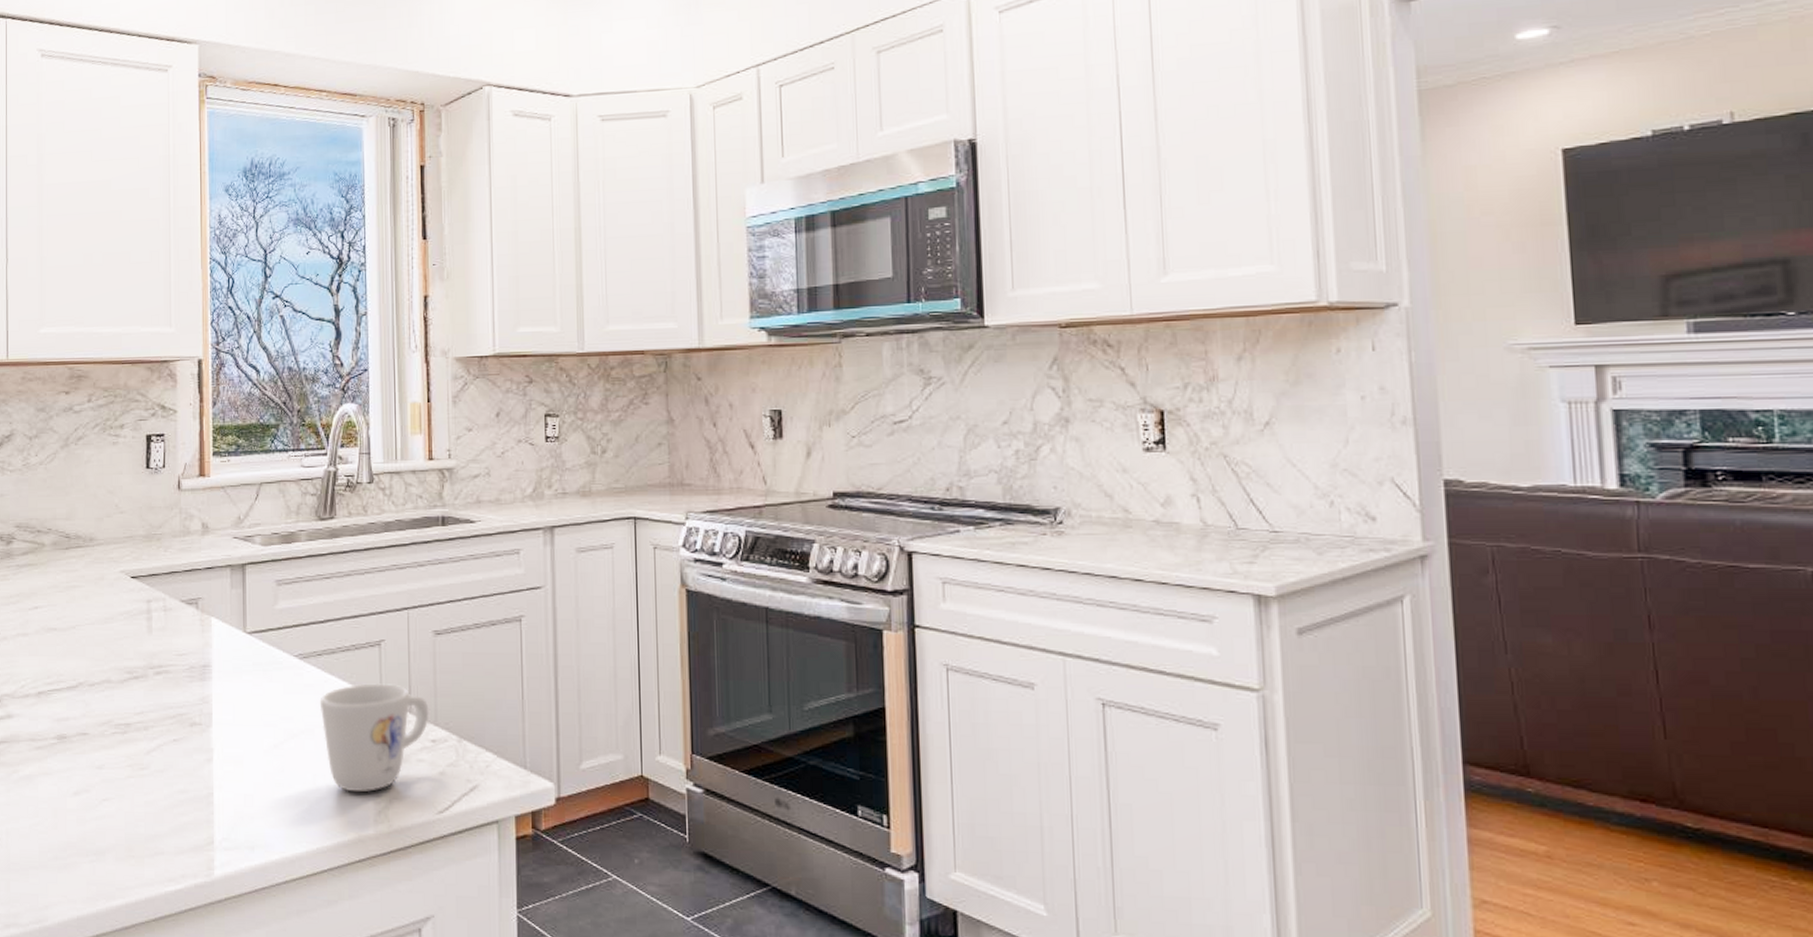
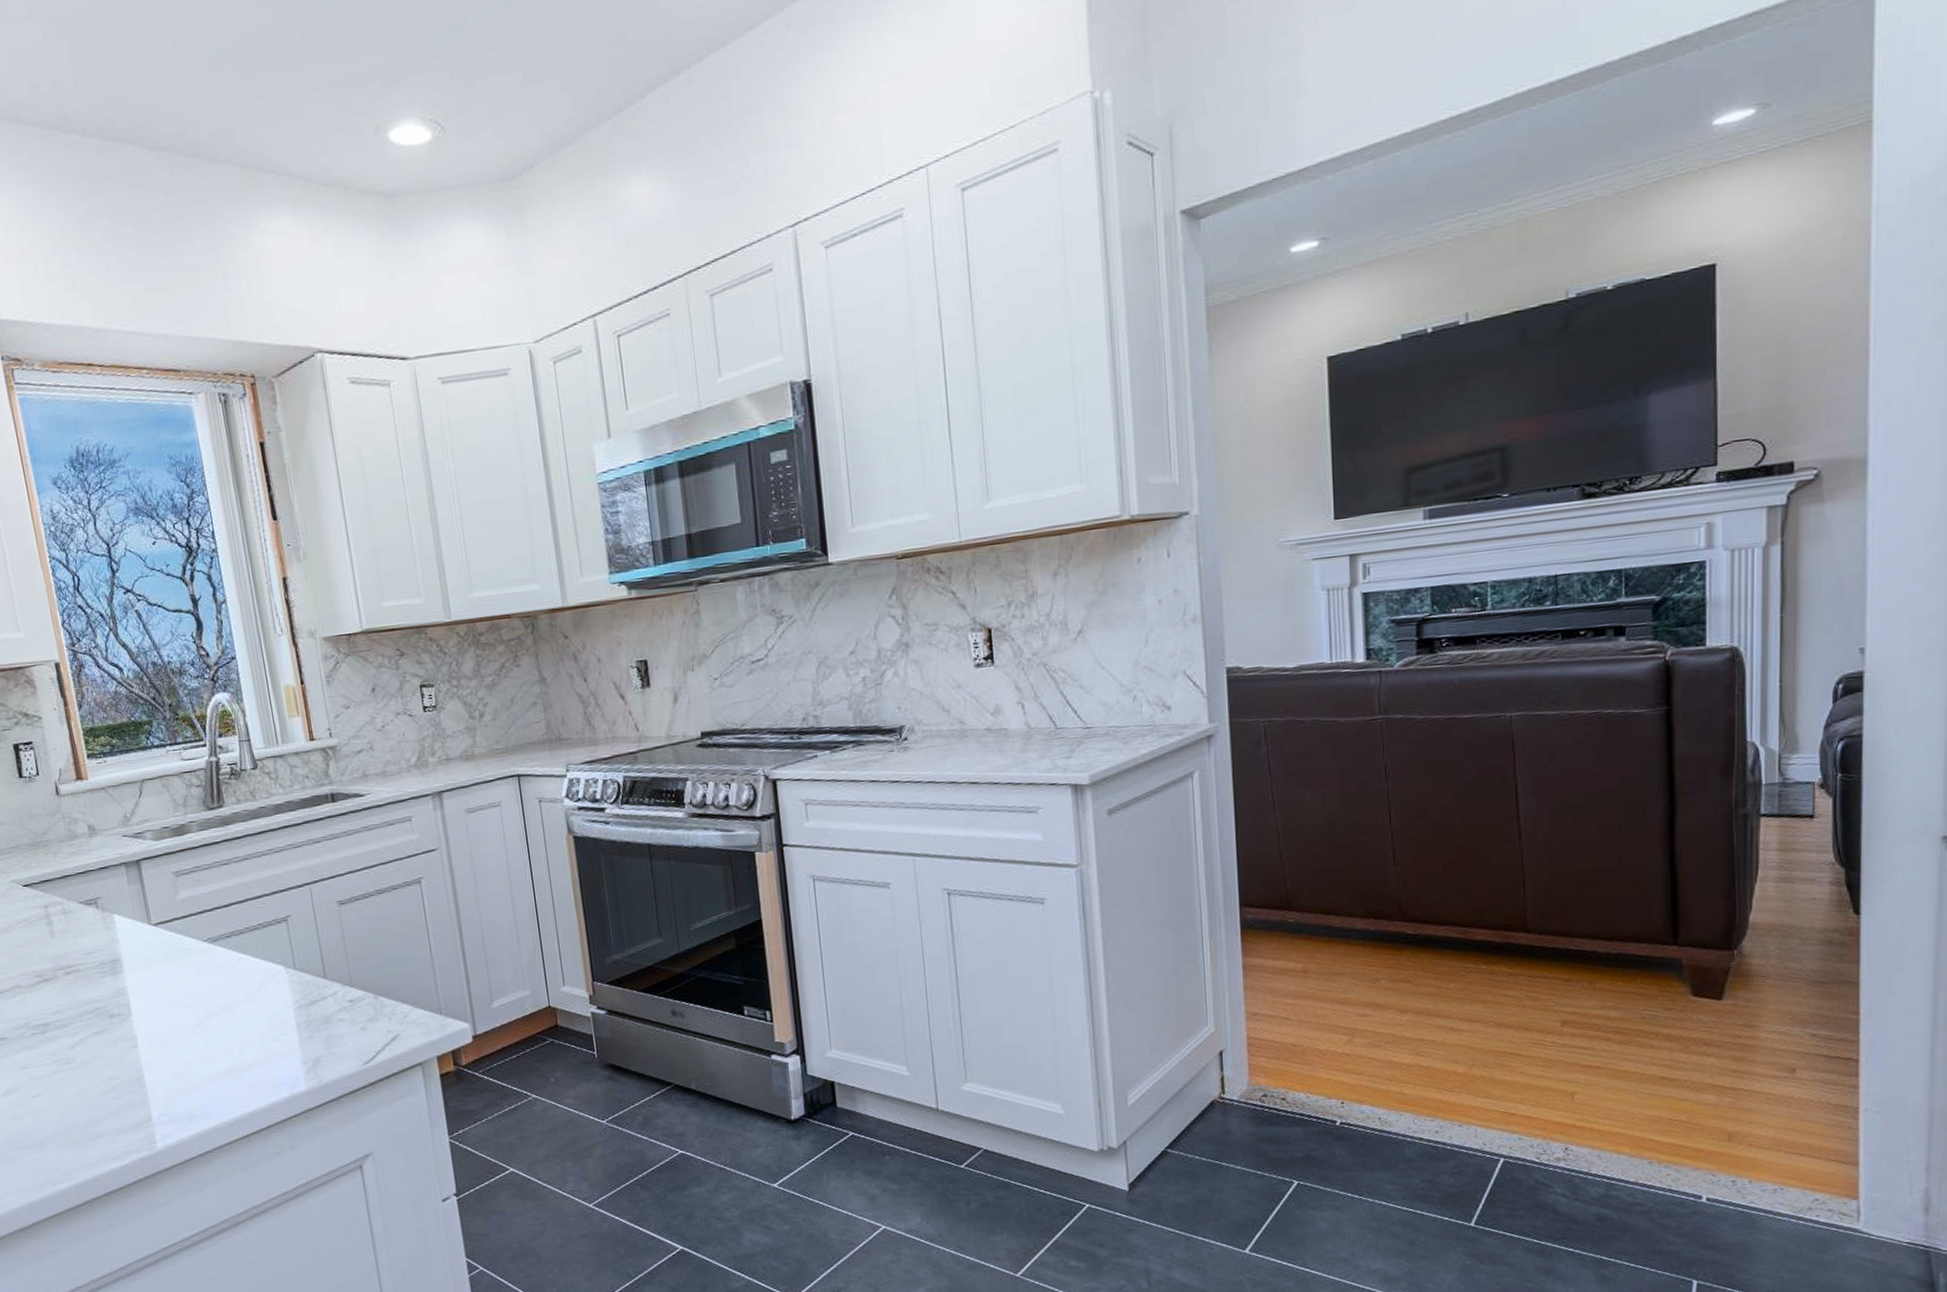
mug: present [319,683,429,793] -> none [235,955,344,1057]

